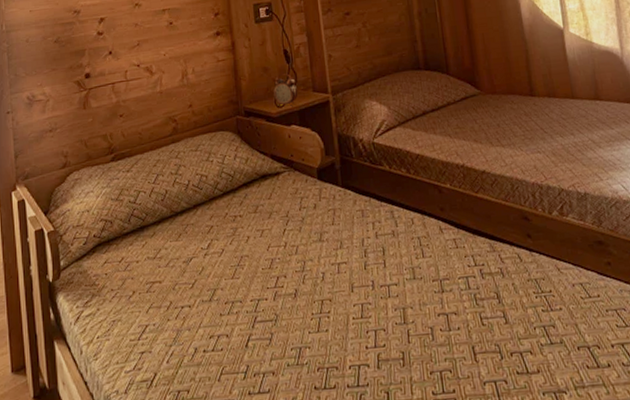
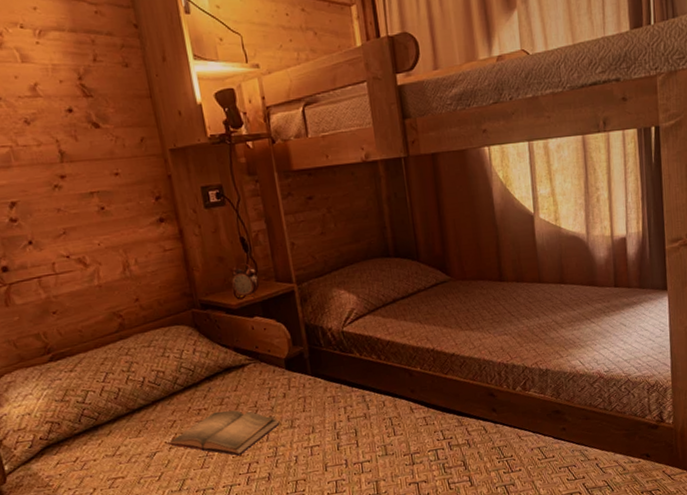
hardback book: none [203,219,309,268] -> present [167,410,280,456]

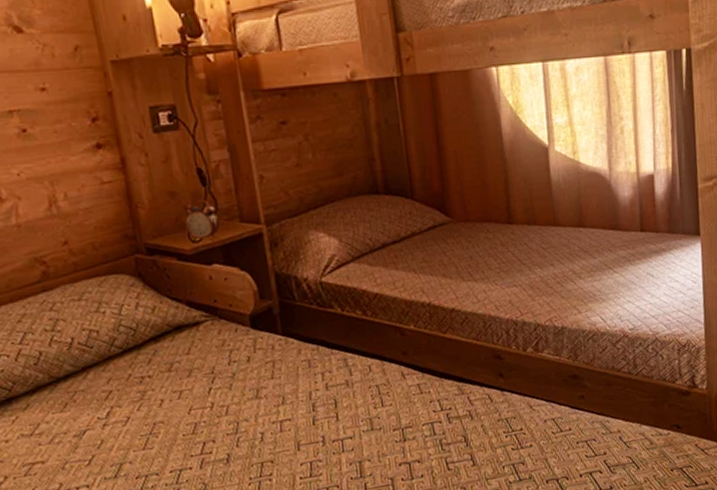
hardback book: present [167,410,280,456] -> none [100,377,243,433]

